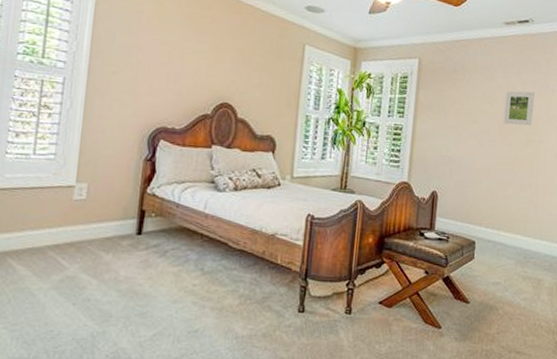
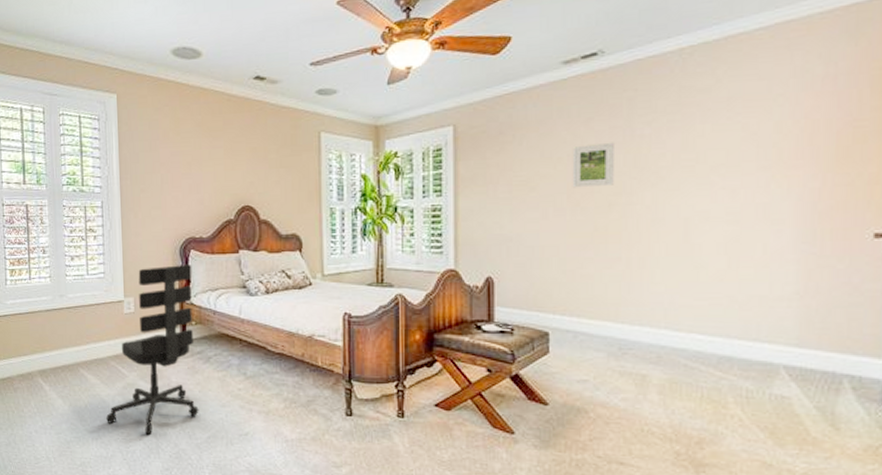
office chair: none [33,153,160,333] -> present [106,264,199,435]

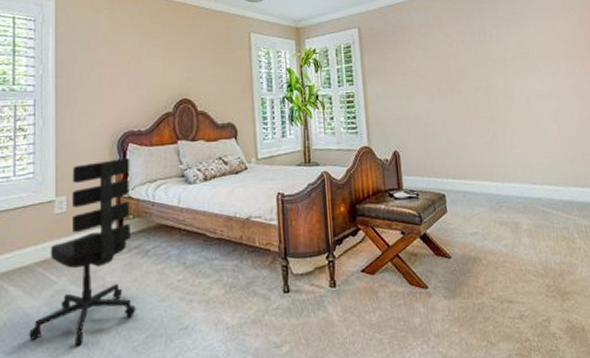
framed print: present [572,142,614,188] -> none [446,40,477,76]

